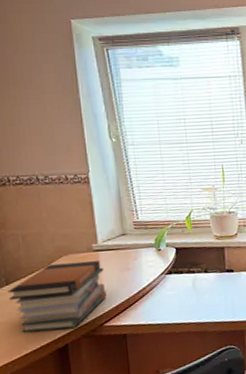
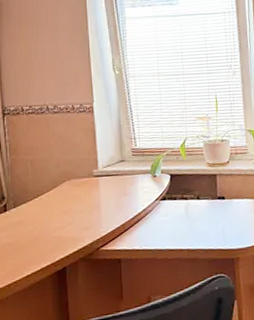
book stack: present [8,260,106,333] -> none [15,185,104,254]

